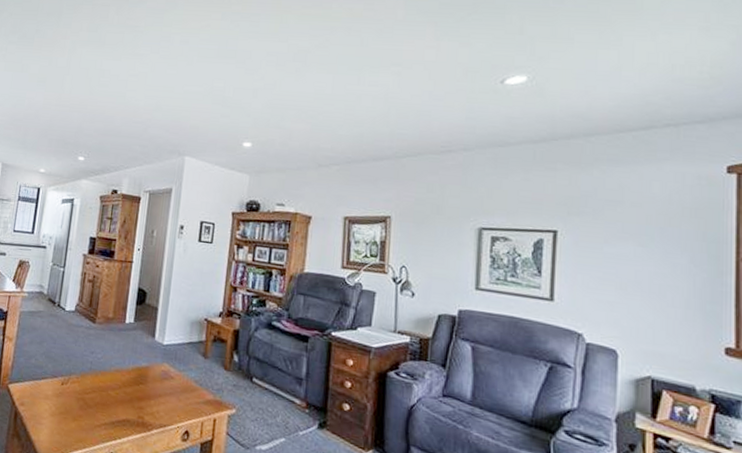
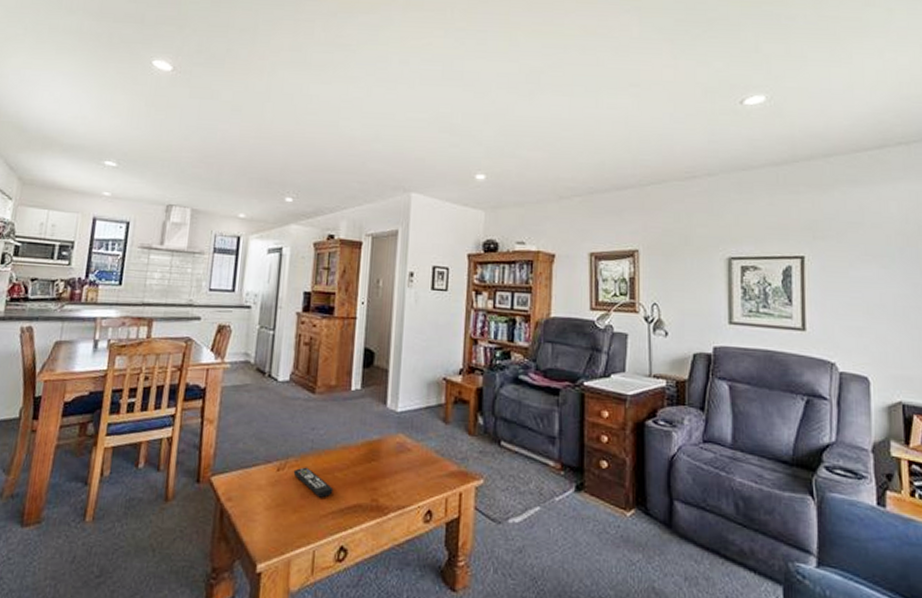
remote control: none [74,383,107,411] -> present [293,467,334,498]

